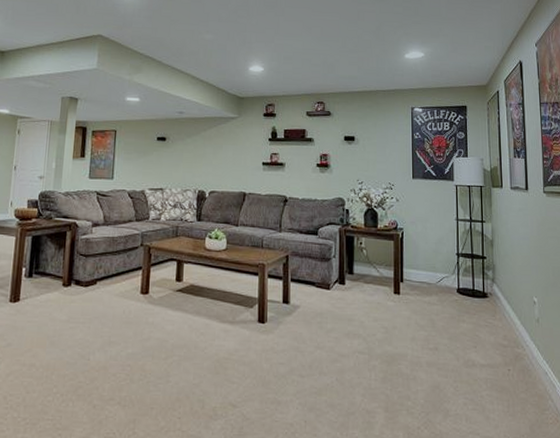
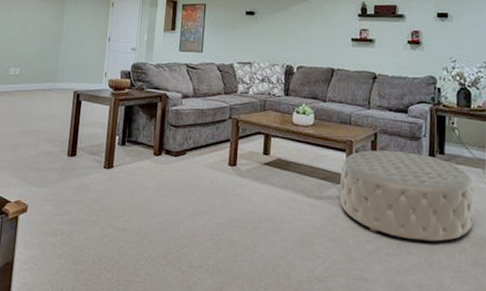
ottoman: none [253,272,383,360] -> present [340,150,475,242]

